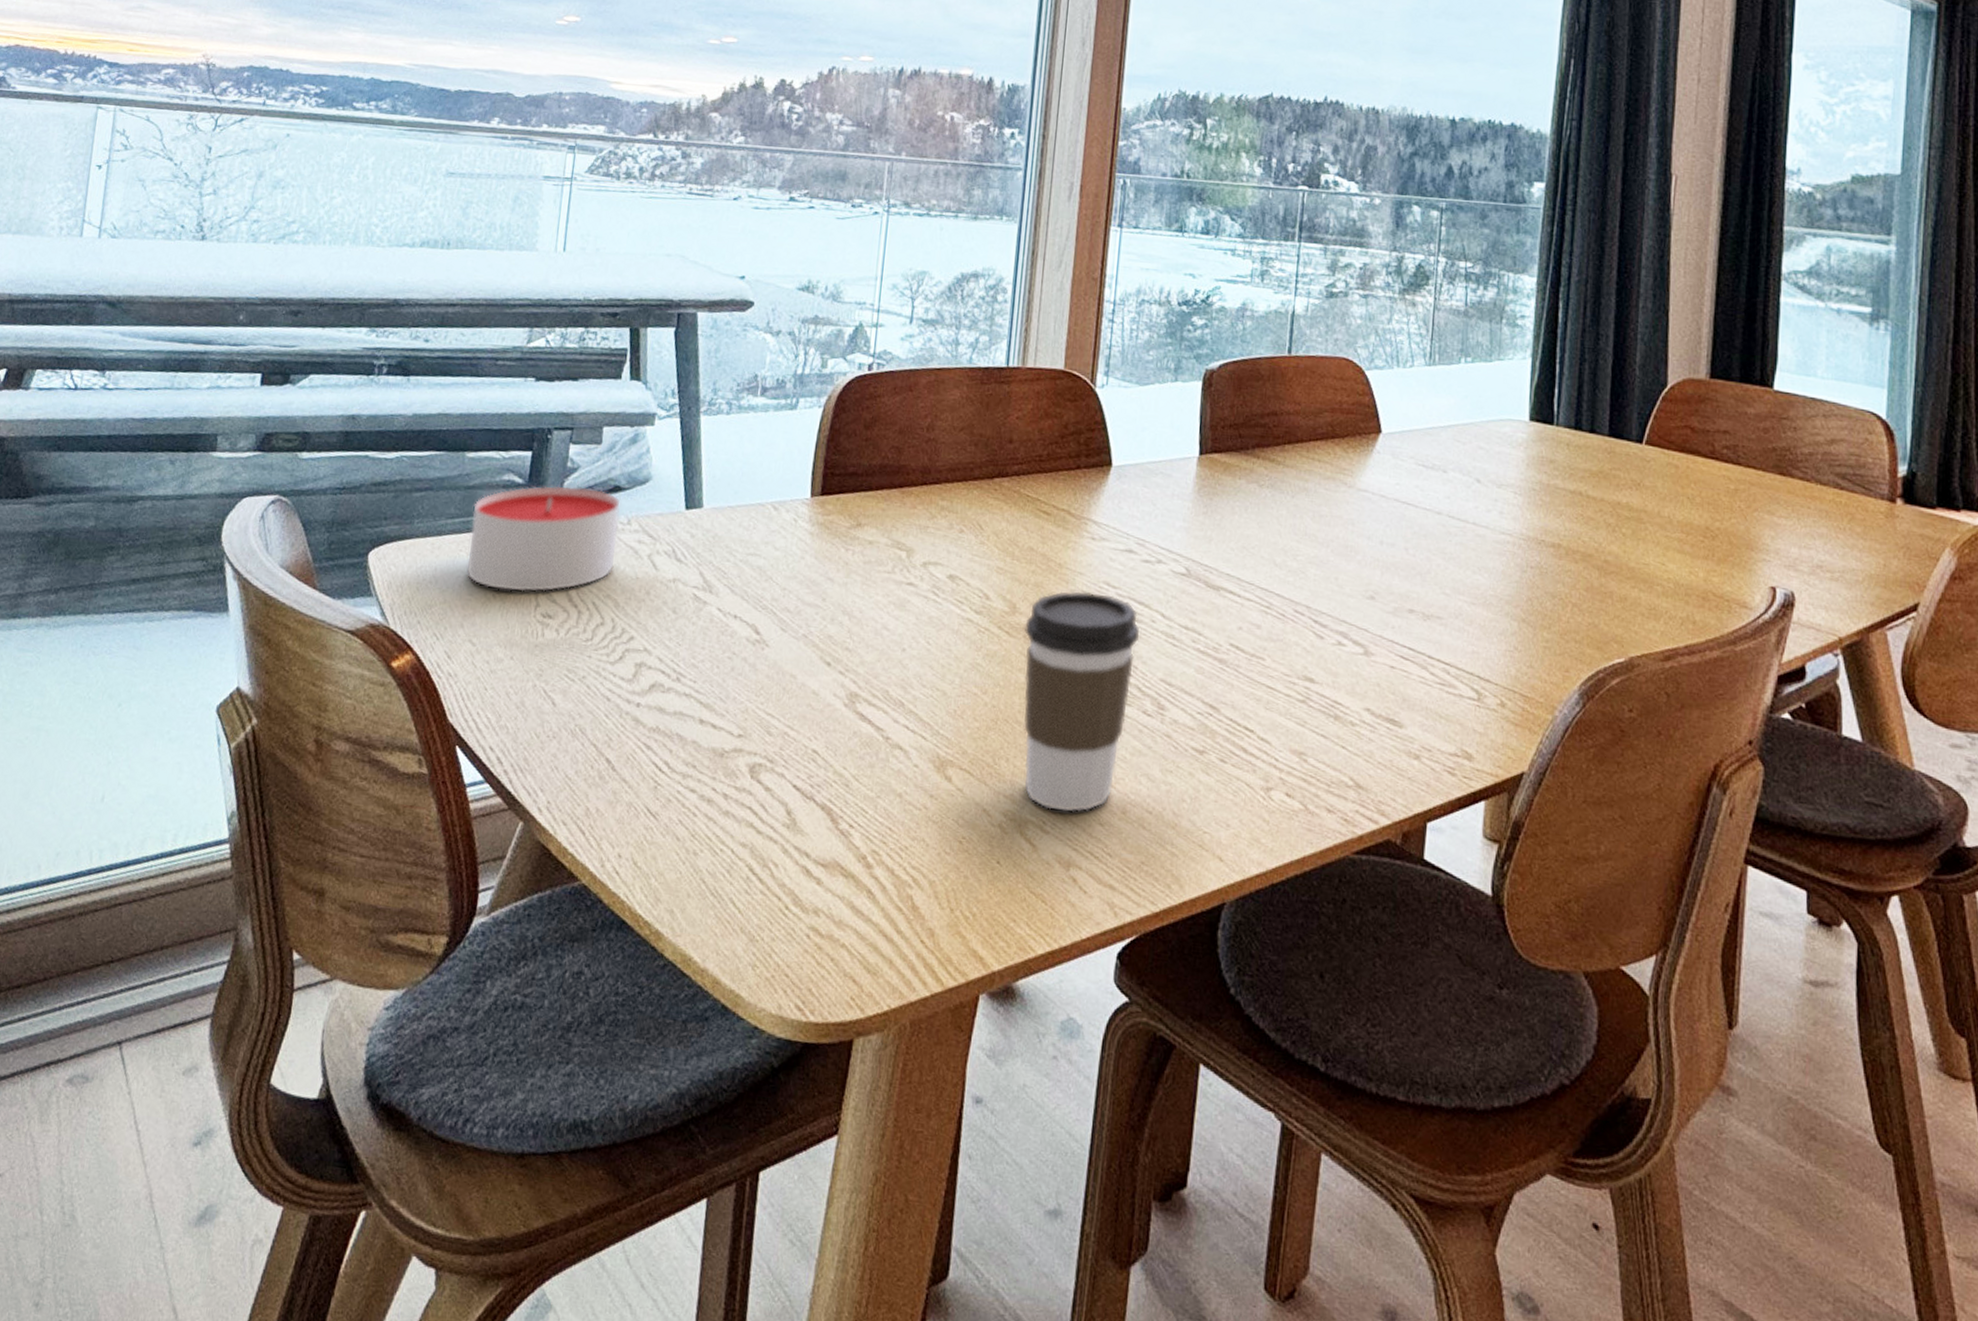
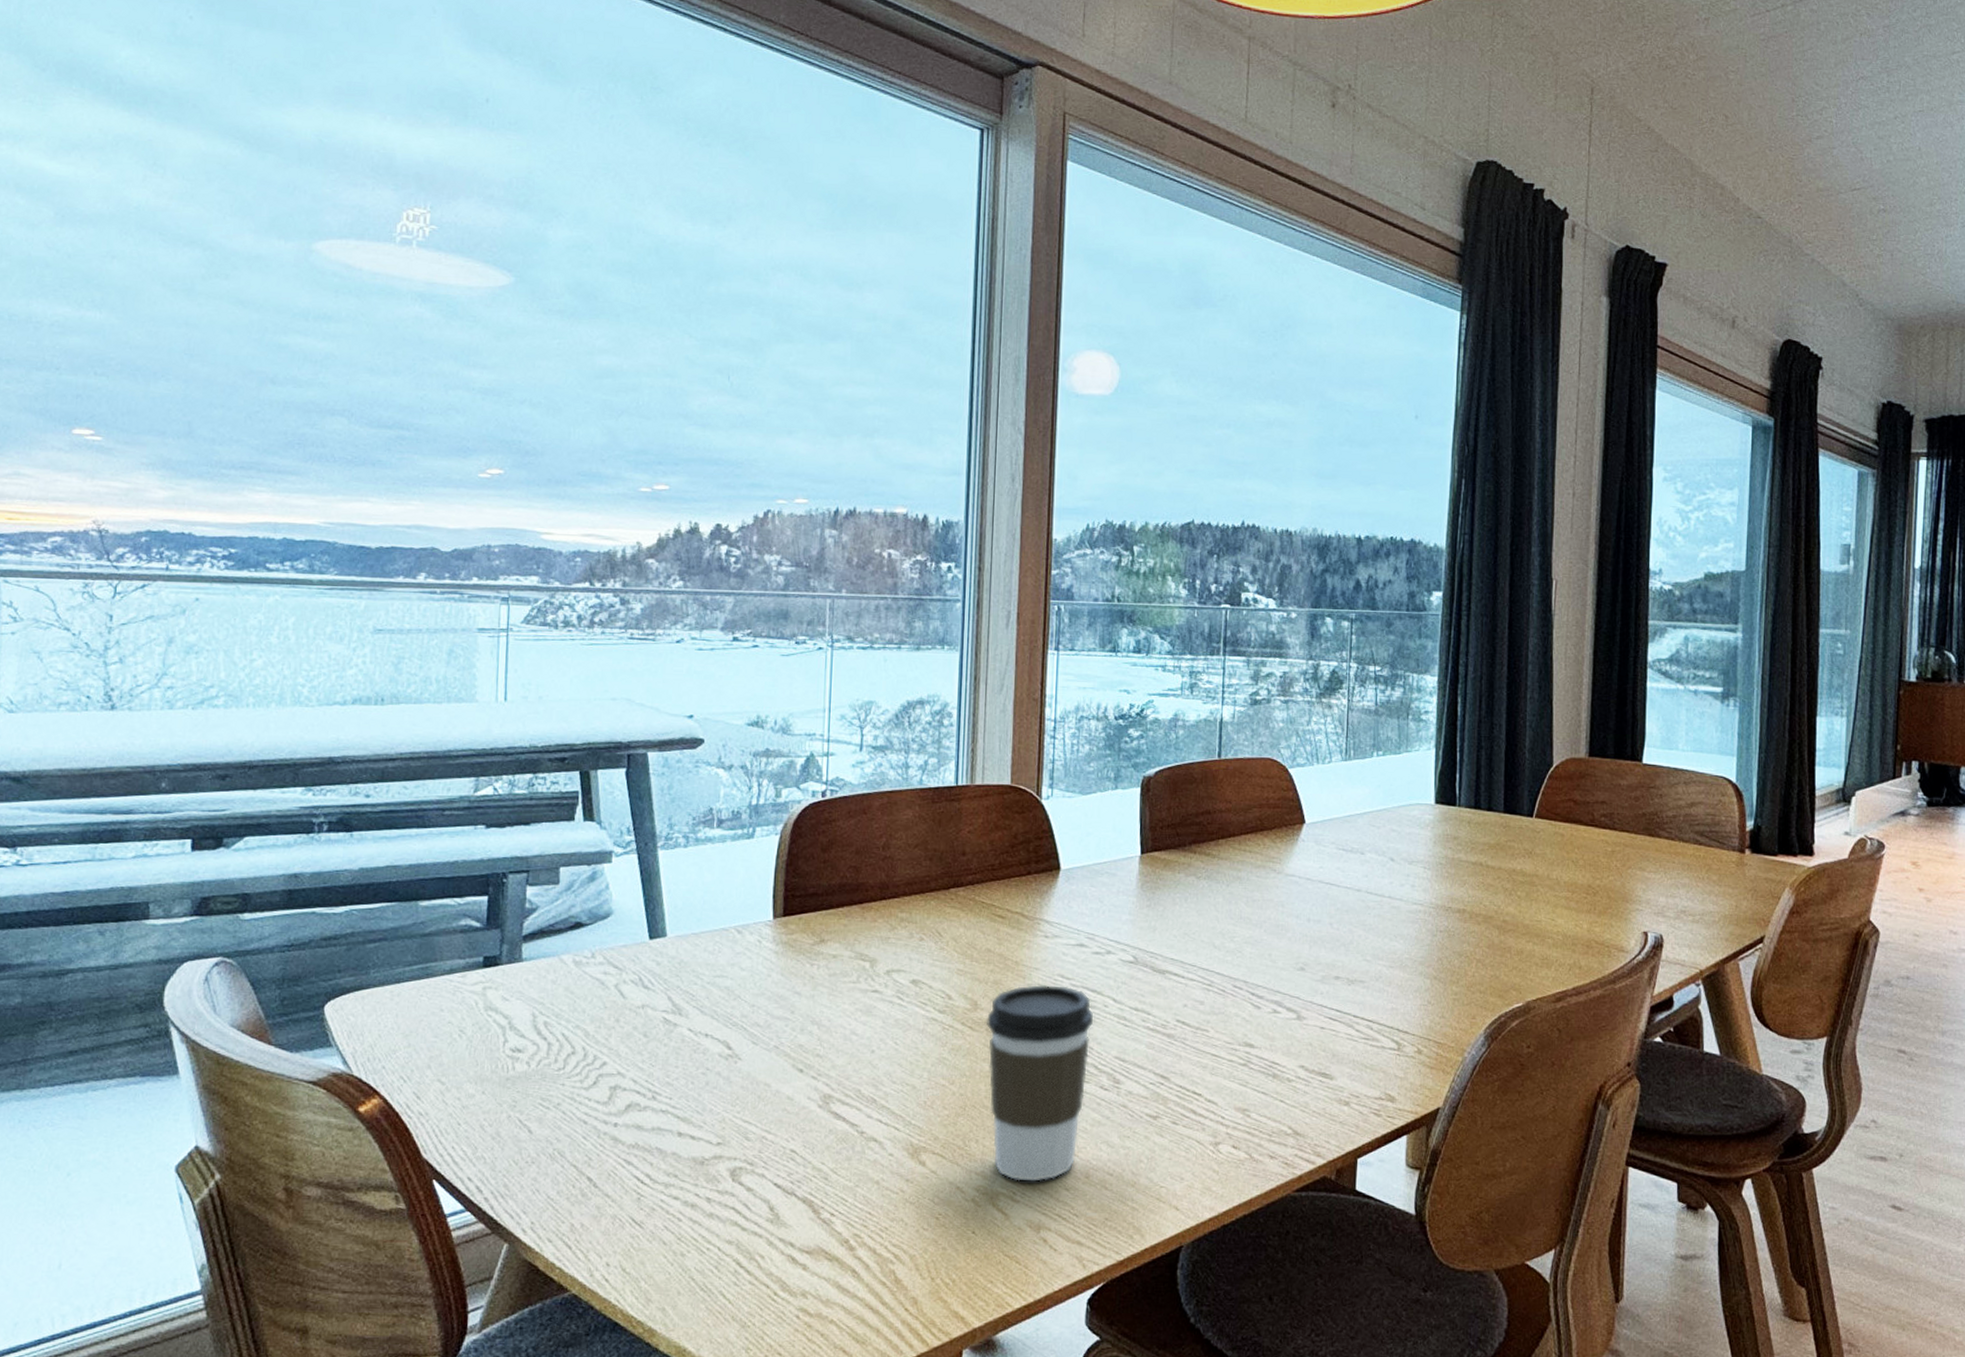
candle: present [466,486,620,592] -> none [429,926,583,1030]

